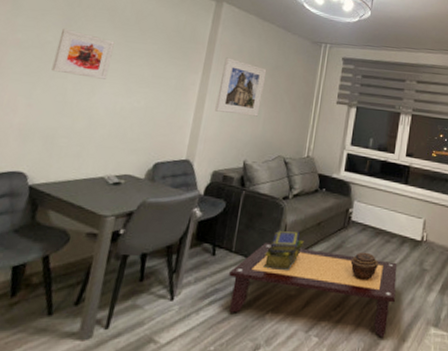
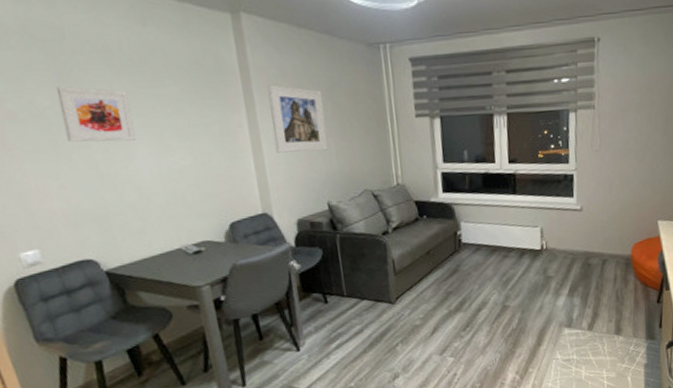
coffee table: present [229,243,398,338] -> none [348,275,524,352]
stack of books: present [263,231,304,271] -> none [379,264,417,306]
decorative container: present [350,252,378,280] -> none [470,271,500,299]

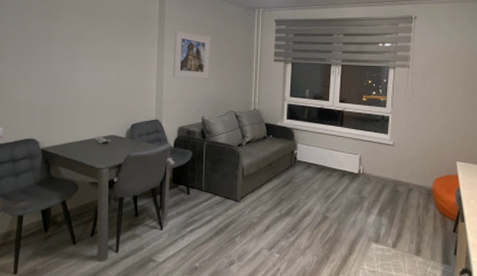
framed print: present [56,85,137,142] -> none [40,19,84,59]

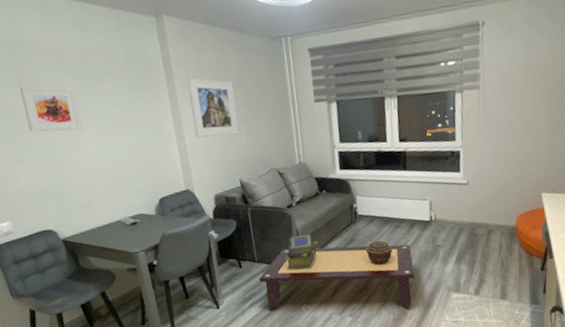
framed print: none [40,19,84,59] -> present [19,85,83,132]
coffee table: none [203,182,340,252] -> present [259,244,414,310]
stack of books: none [229,171,259,204] -> present [285,233,318,271]
decorative container: none [299,185,323,208] -> present [365,240,393,265]

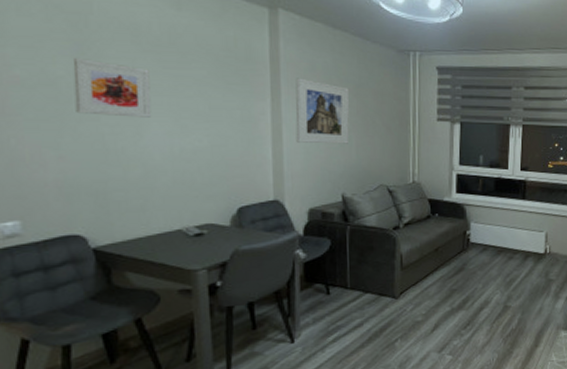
coffee table: present [259,244,414,310] -> none [349,275,524,347]
stack of books: present [285,233,318,271] -> none [384,259,423,300]
decorative container: present [365,240,393,265] -> none [475,271,503,298]

